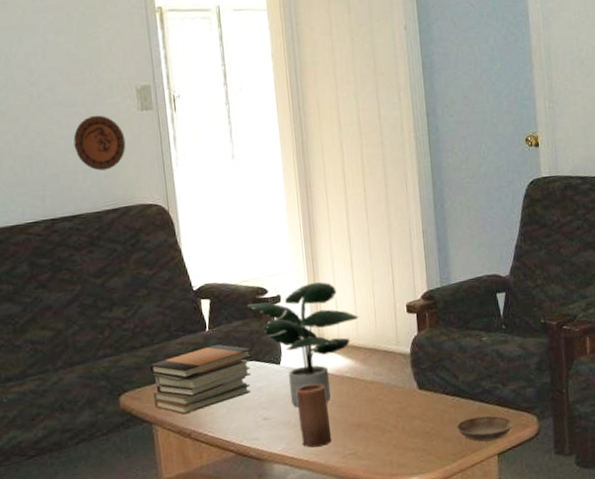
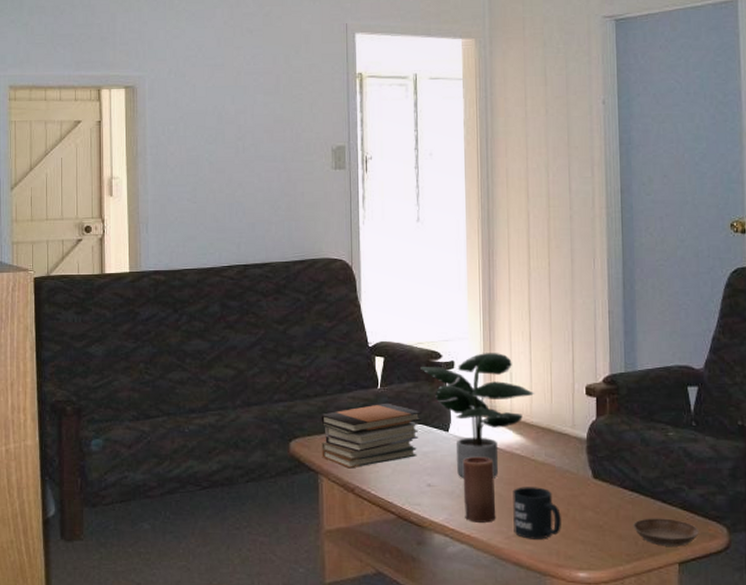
decorative plate: present [73,115,126,171] -> none [271,171,318,223]
mug: none [346,405,393,455] -> present [513,487,561,539]

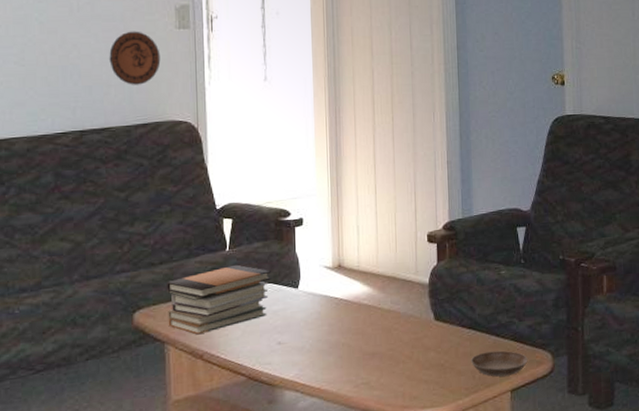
decorative plate: none [271,171,318,223] -> present [109,31,161,85]
potted plant: present [420,353,535,478] -> none [269,207,381,333]
candle: present [462,456,496,523] -> none [312,309,345,375]
mug: present [513,487,561,539] -> none [361,334,406,385]

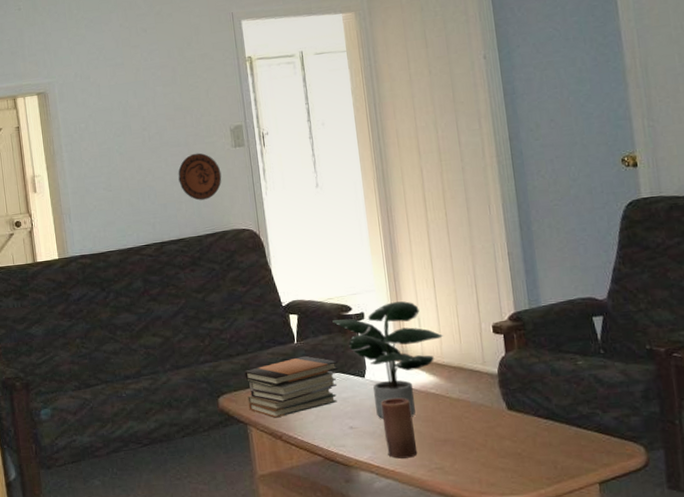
potted plant: none [269,207,381,333] -> present [332,301,444,419]
candle: none [312,309,345,375] -> present [380,397,418,459]
saucer: present [470,350,528,377] -> none [550,442,617,468]

